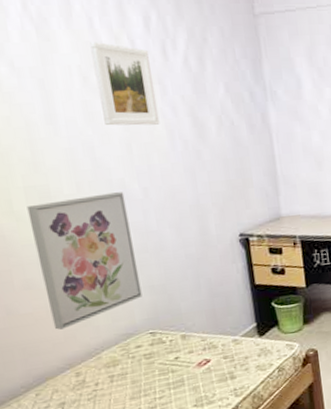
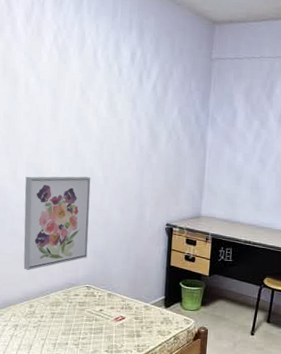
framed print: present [90,42,160,126] -> none [89,67,130,132]

